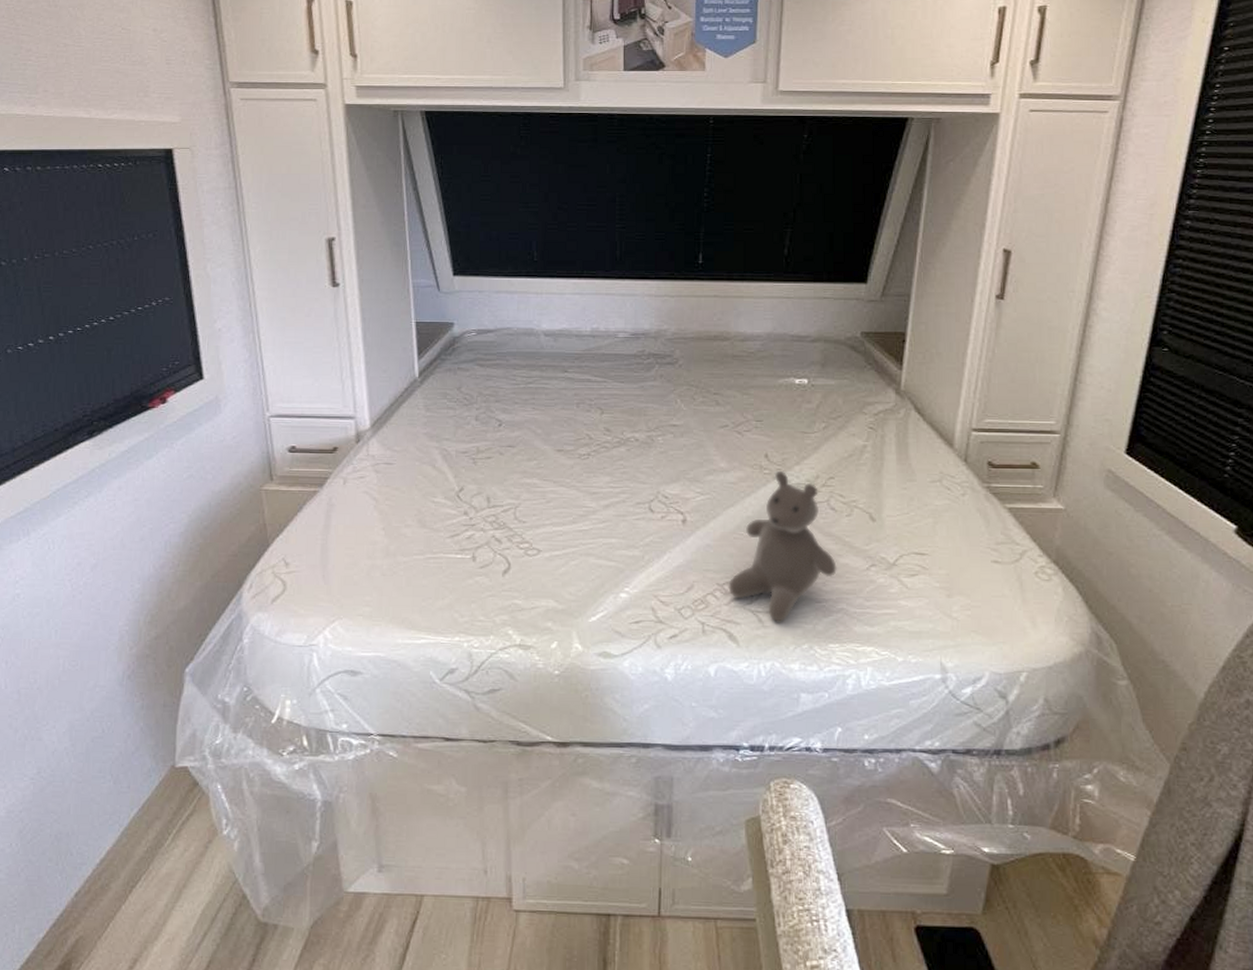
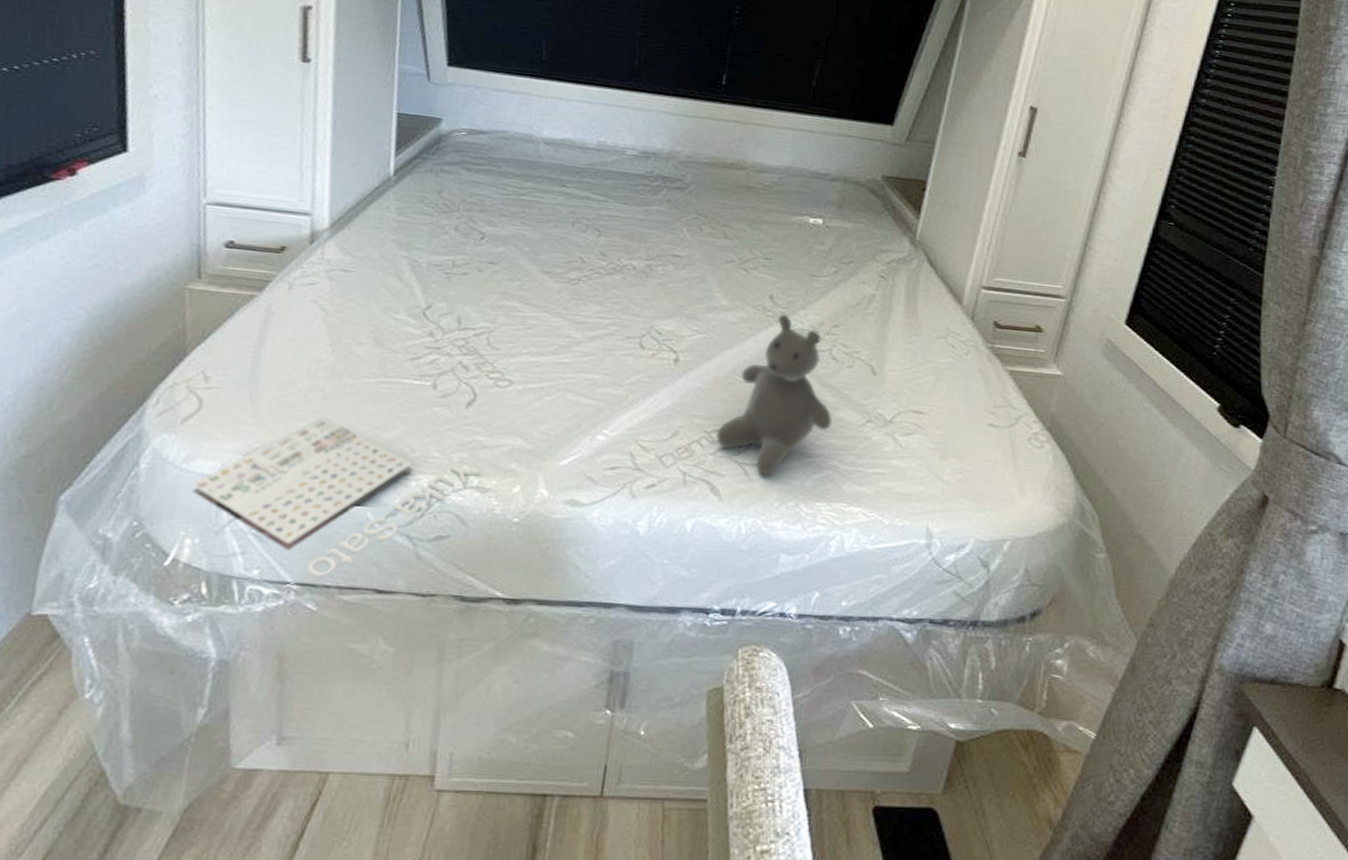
magazine: none [285,591,522,731] -> present [191,417,482,580]

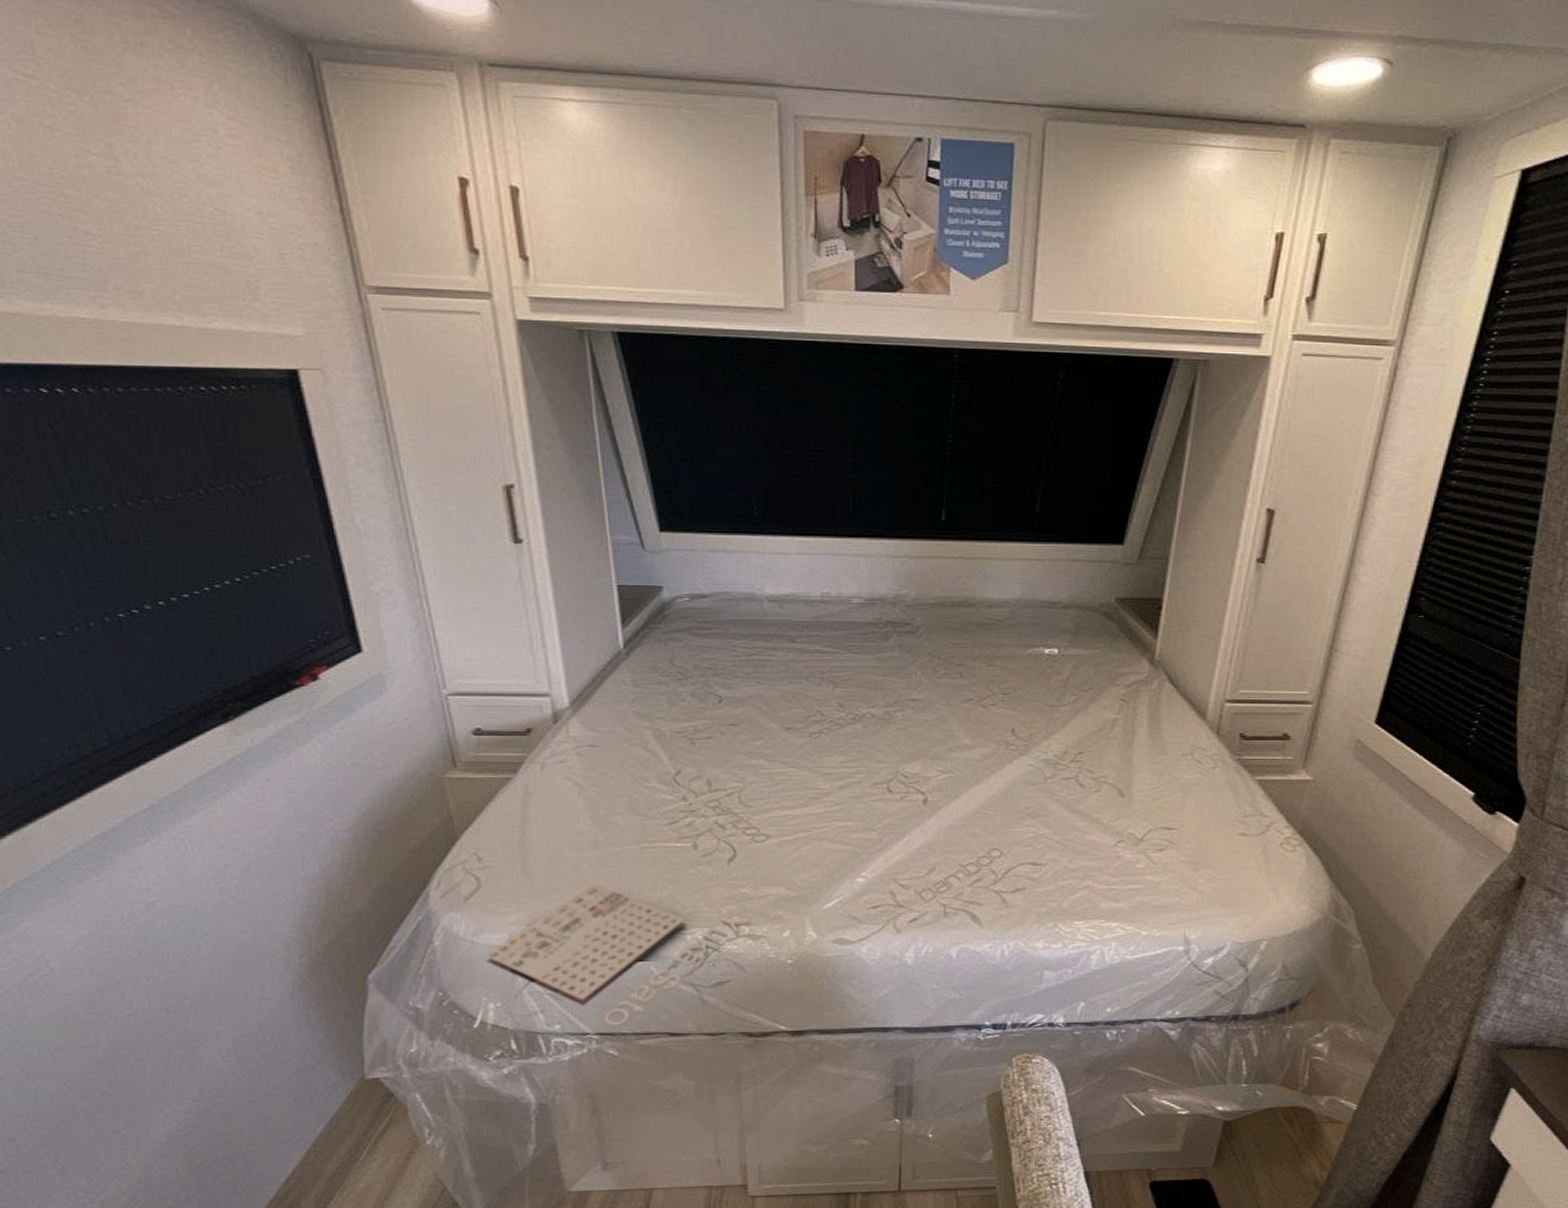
stuffed bear: present [715,313,832,476] -> none [971,746,1084,901]

